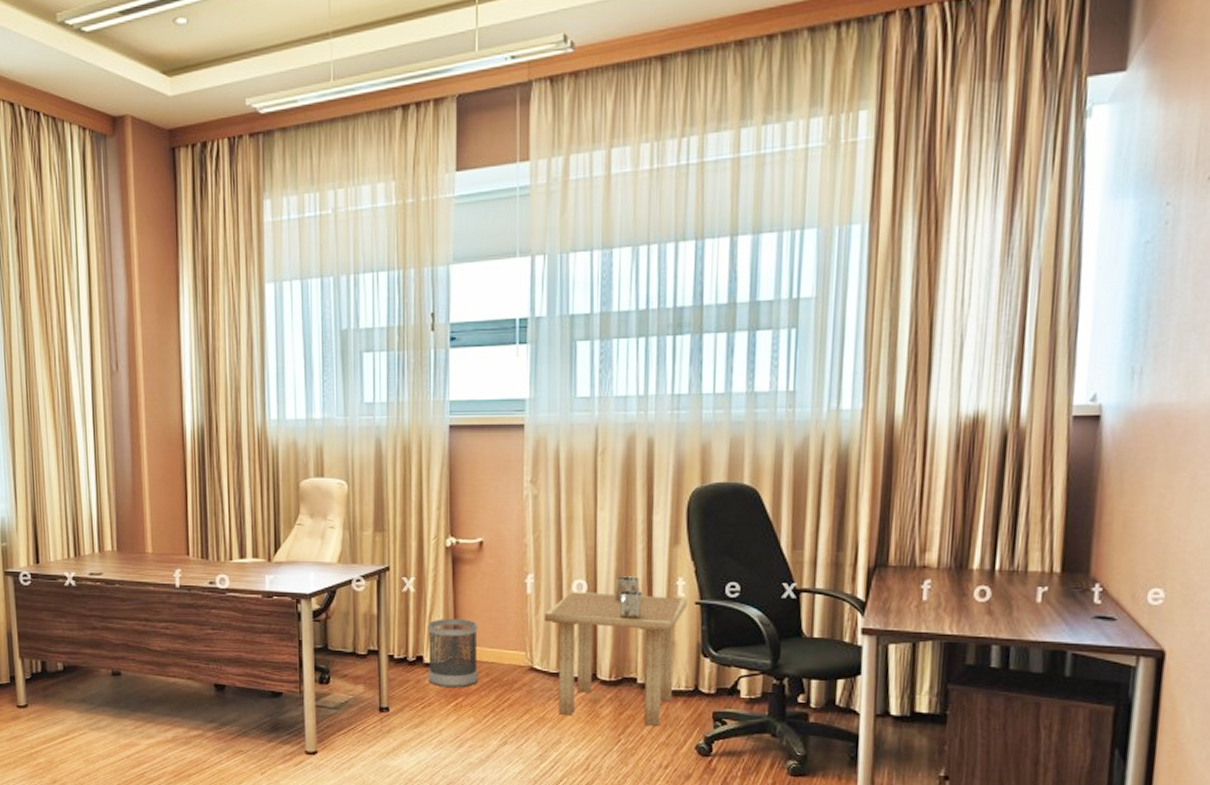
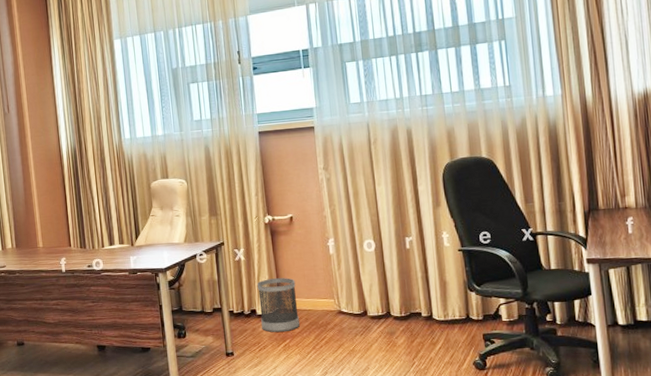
side table: present [543,576,688,727] -> none [344,234,453,350]

